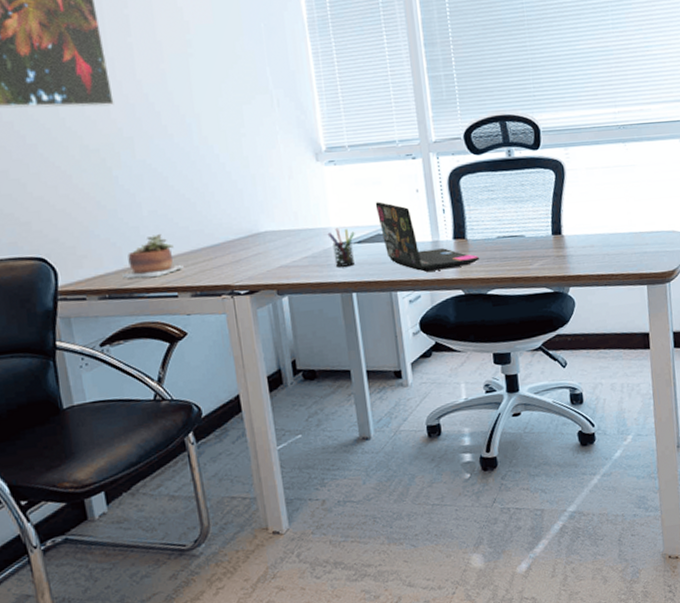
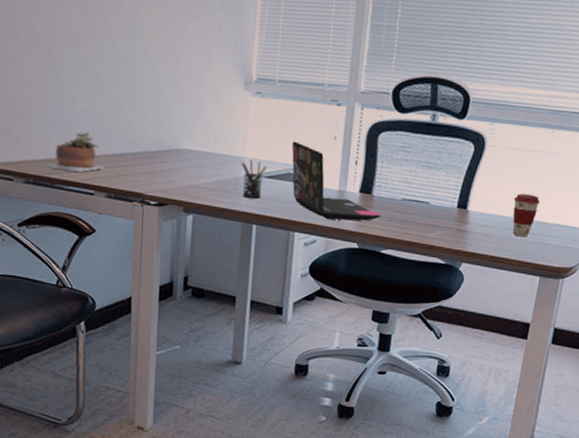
coffee cup: none [603,208,629,250] -> present [512,193,540,237]

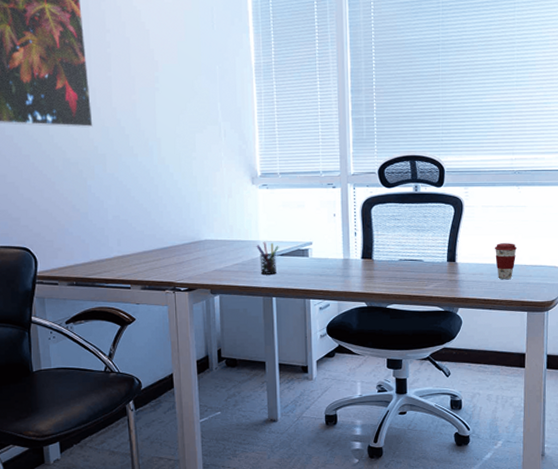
succulent plant: present [47,132,104,173] -> none [87,236,137,271]
laptop: present [292,141,381,221] -> none [298,222,383,284]

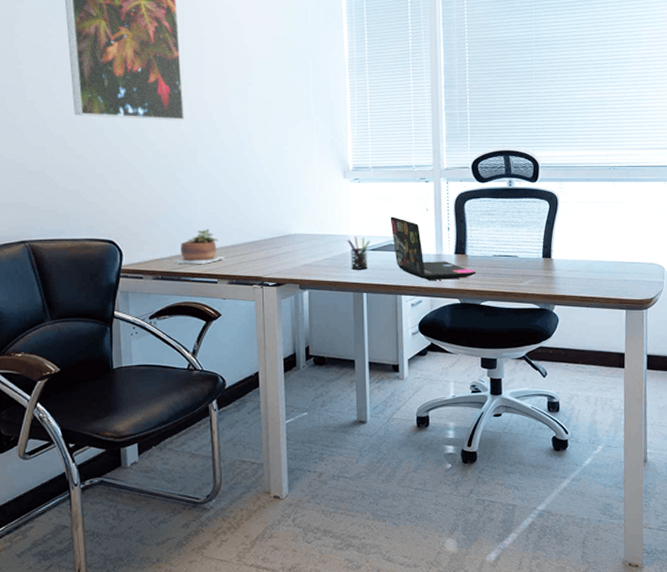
succulent plant: none [87,236,137,271] -> present [173,229,225,265]
laptop: none [298,222,383,284] -> present [390,216,477,280]
coffee cup: present [494,243,517,279] -> none [590,239,614,276]

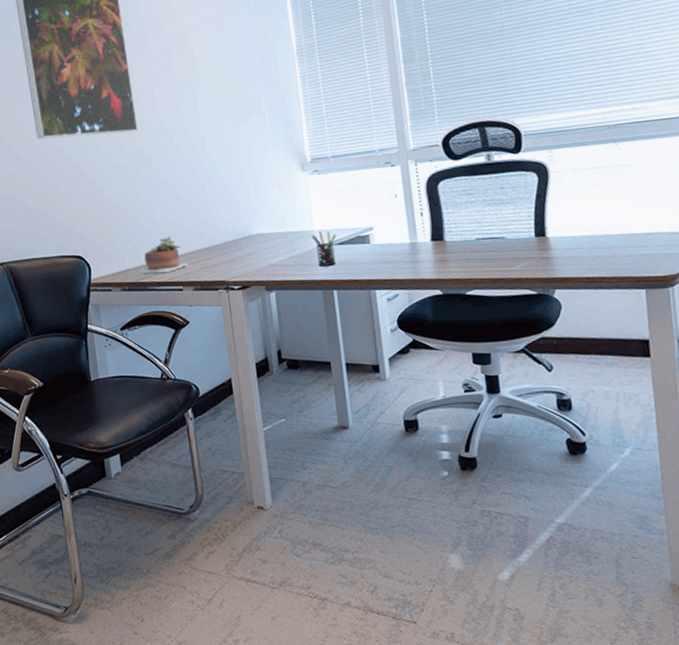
laptop: present [390,216,477,280] -> none [355,206,459,272]

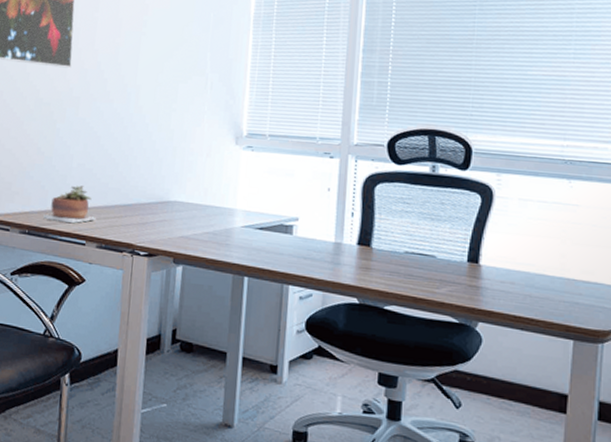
pen holder: present [311,230,337,267] -> none [232,210,259,250]

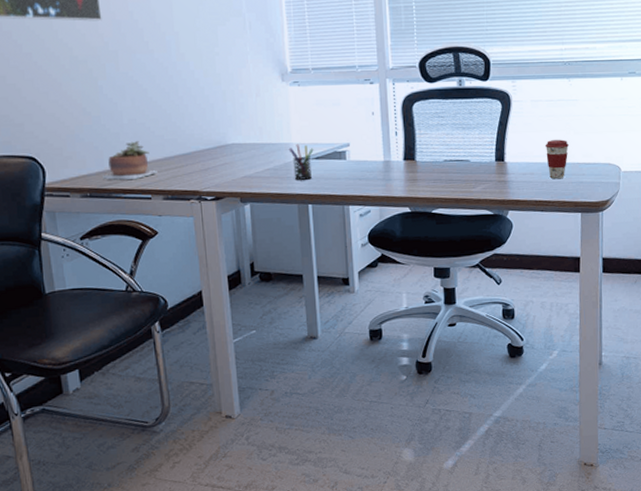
pen holder: none [232,210,259,250] -> present [288,143,314,180]
coffee cup: none [532,247,563,294] -> present [545,139,569,179]

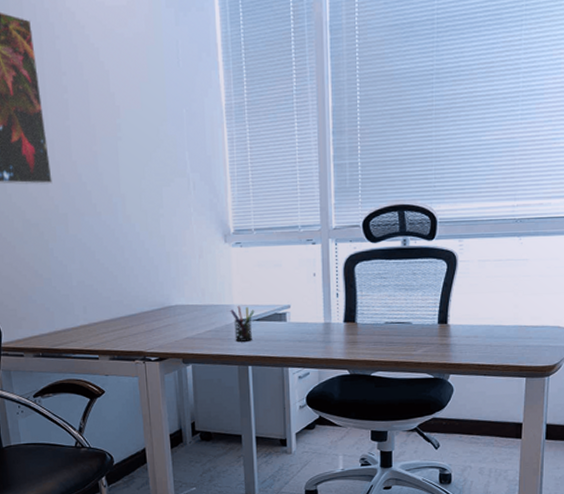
succulent plant: present [101,141,158,180] -> none [52,303,105,341]
coffee cup: present [545,139,569,179] -> none [490,301,516,342]

